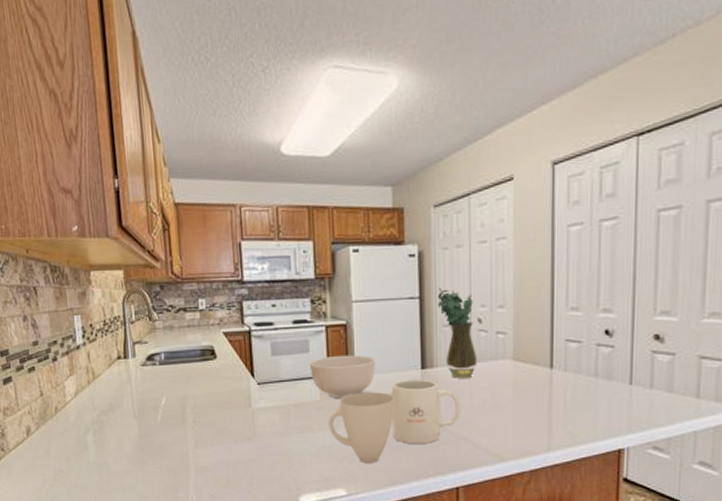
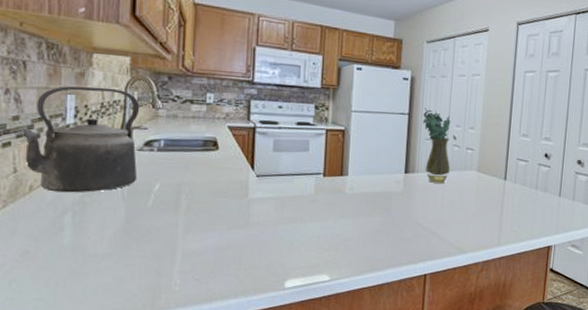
kettle: none [41,304,145,412] -> present [21,86,140,193]
bowl: present [309,355,376,398] -> none [307,156,367,194]
mug: present [328,392,395,463] -> none [319,189,380,252]
mug: present [391,379,461,445] -> none [375,181,434,237]

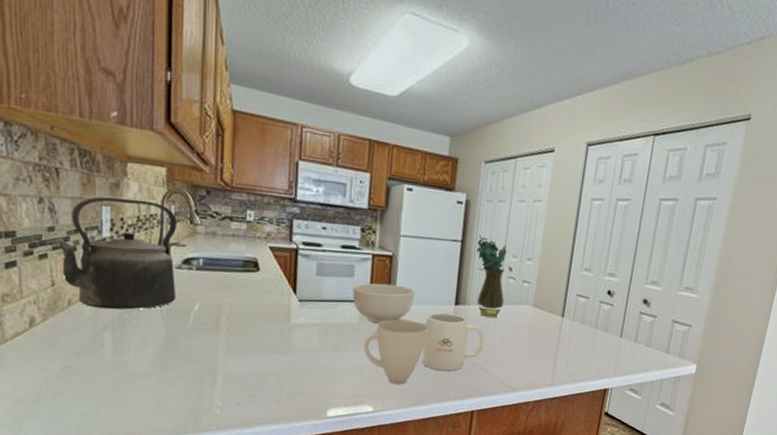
bowl: none [307,156,367,194] -> present [352,283,415,323]
mug: none [319,189,380,252] -> present [364,319,428,384]
mug: none [375,181,434,237] -> present [422,312,485,372]

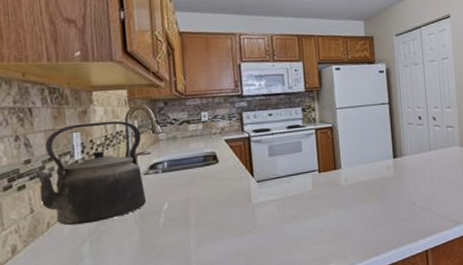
bowl: present [352,283,415,323] -> none [302,151,358,188]
mug: present [364,319,428,384] -> none [320,179,374,240]
mug: present [422,312,485,372] -> none [371,166,426,220]
vase: present [476,235,507,318] -> none [402,95,435,164]

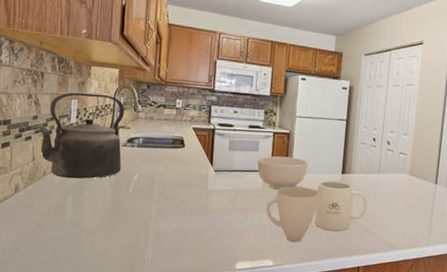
bowl: none [302,151,358,188] -> present [257,156,309,190]
mug: none [320,179,374,240] -> present [266,186,319,242]
mug: none [371,166,426,220] -> present [314,180,368,231]

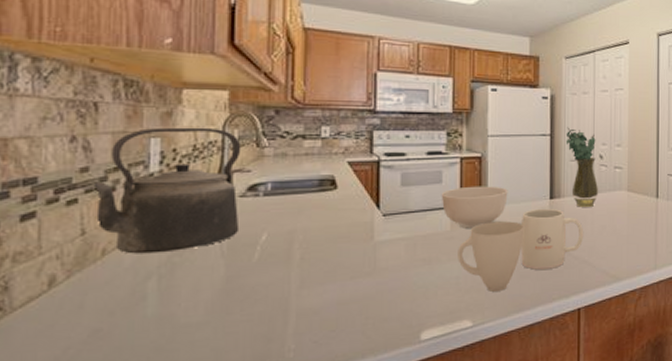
vase: none [359,114,385,185] -> present [565,127,599,207]

